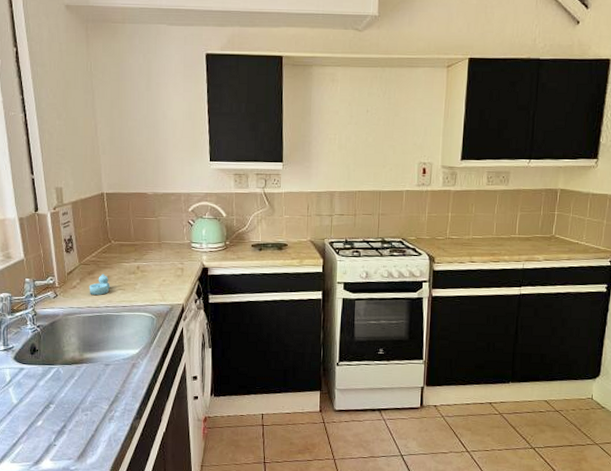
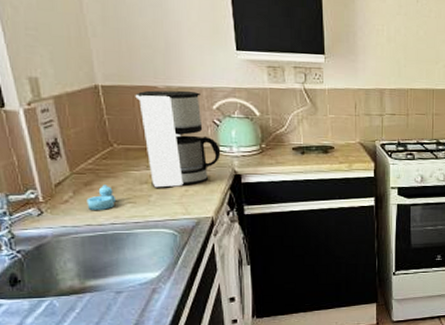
coffee maker: none [130,196,193,278] -> present [135,90,221,188]

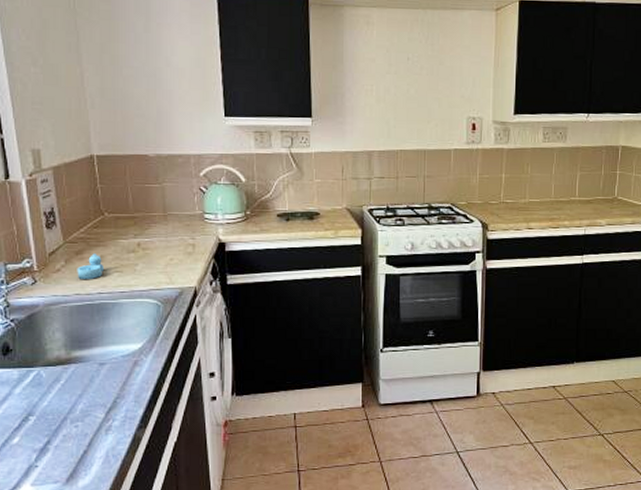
coffee maker: present [135,90,221,188] -> none [127,158,206,257]

